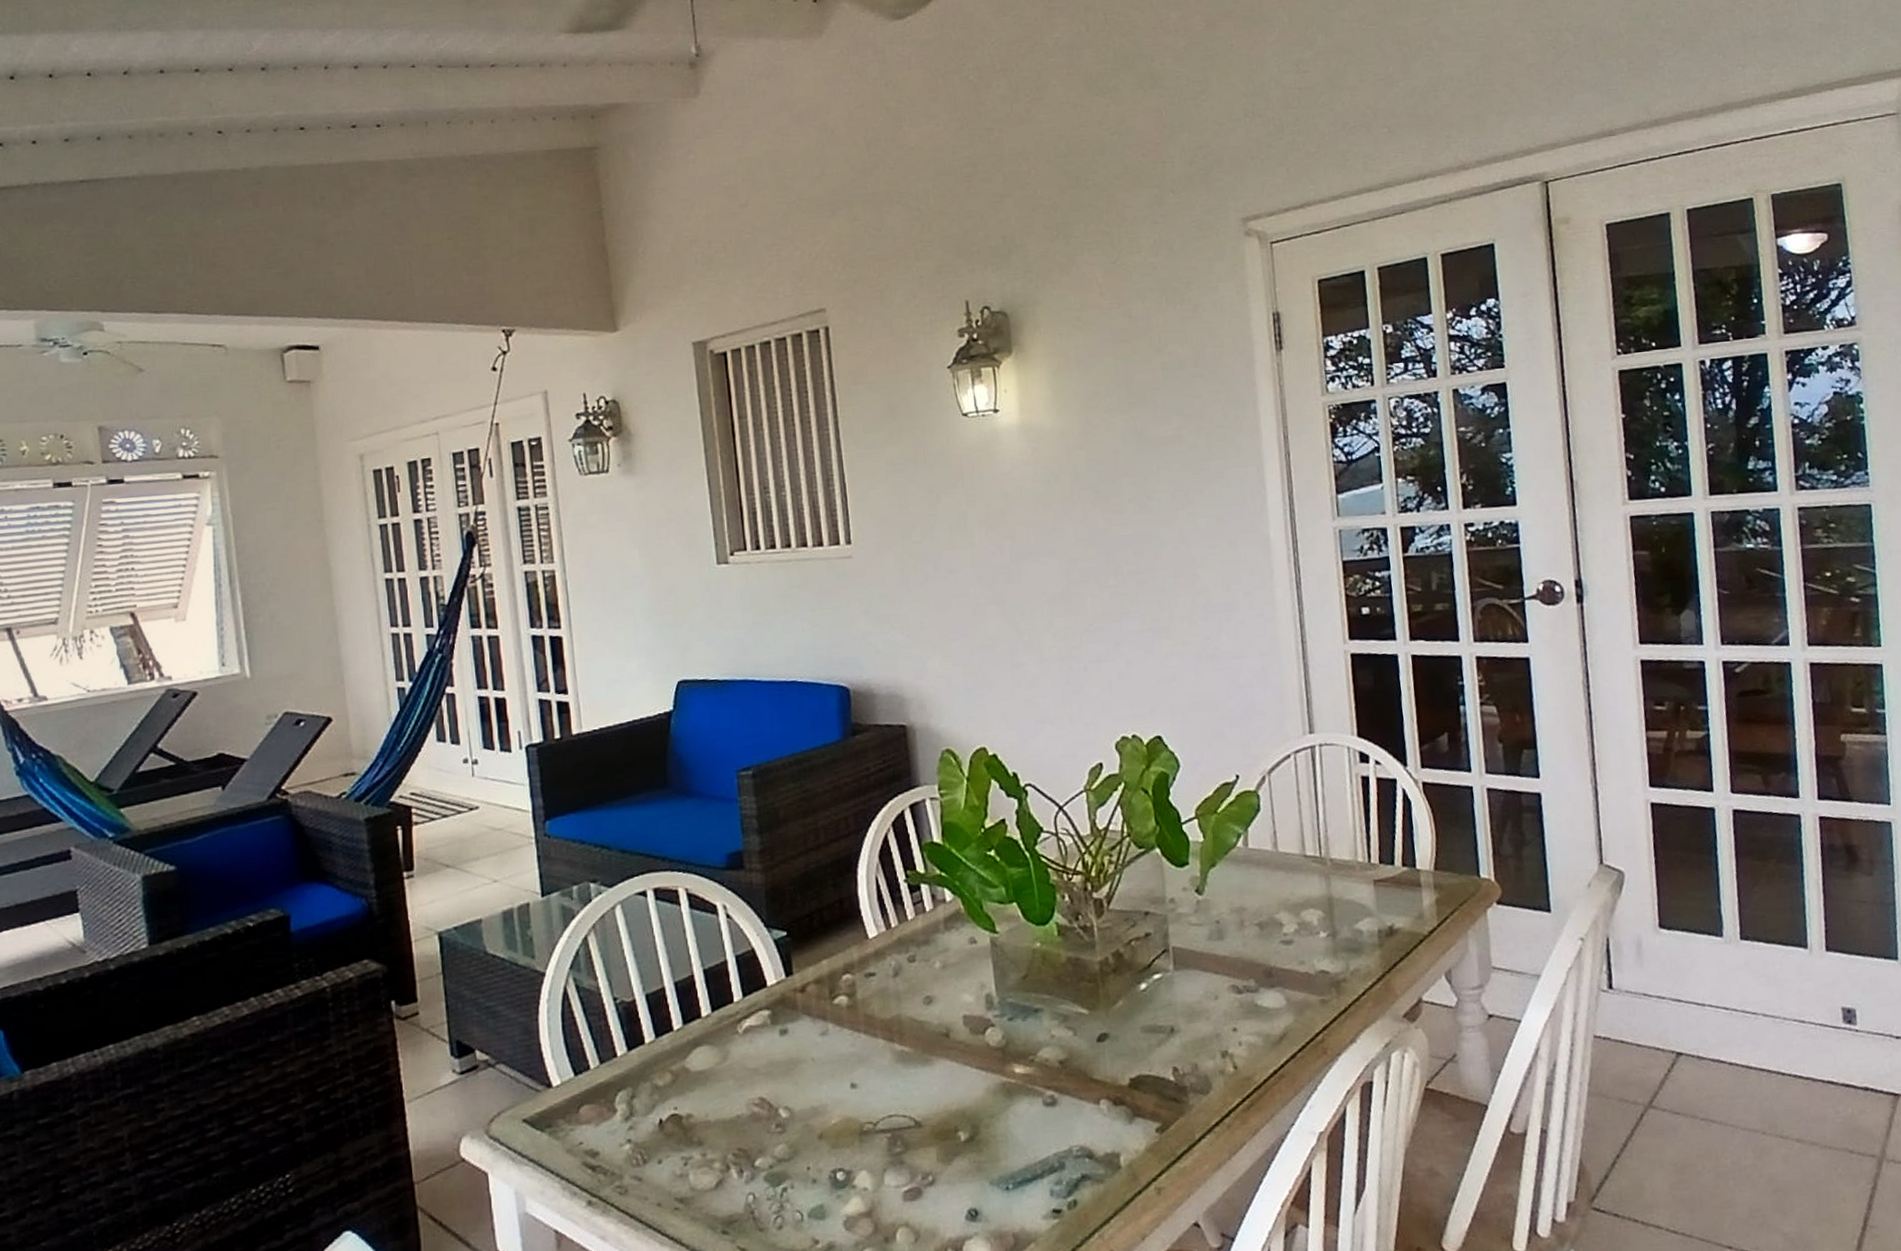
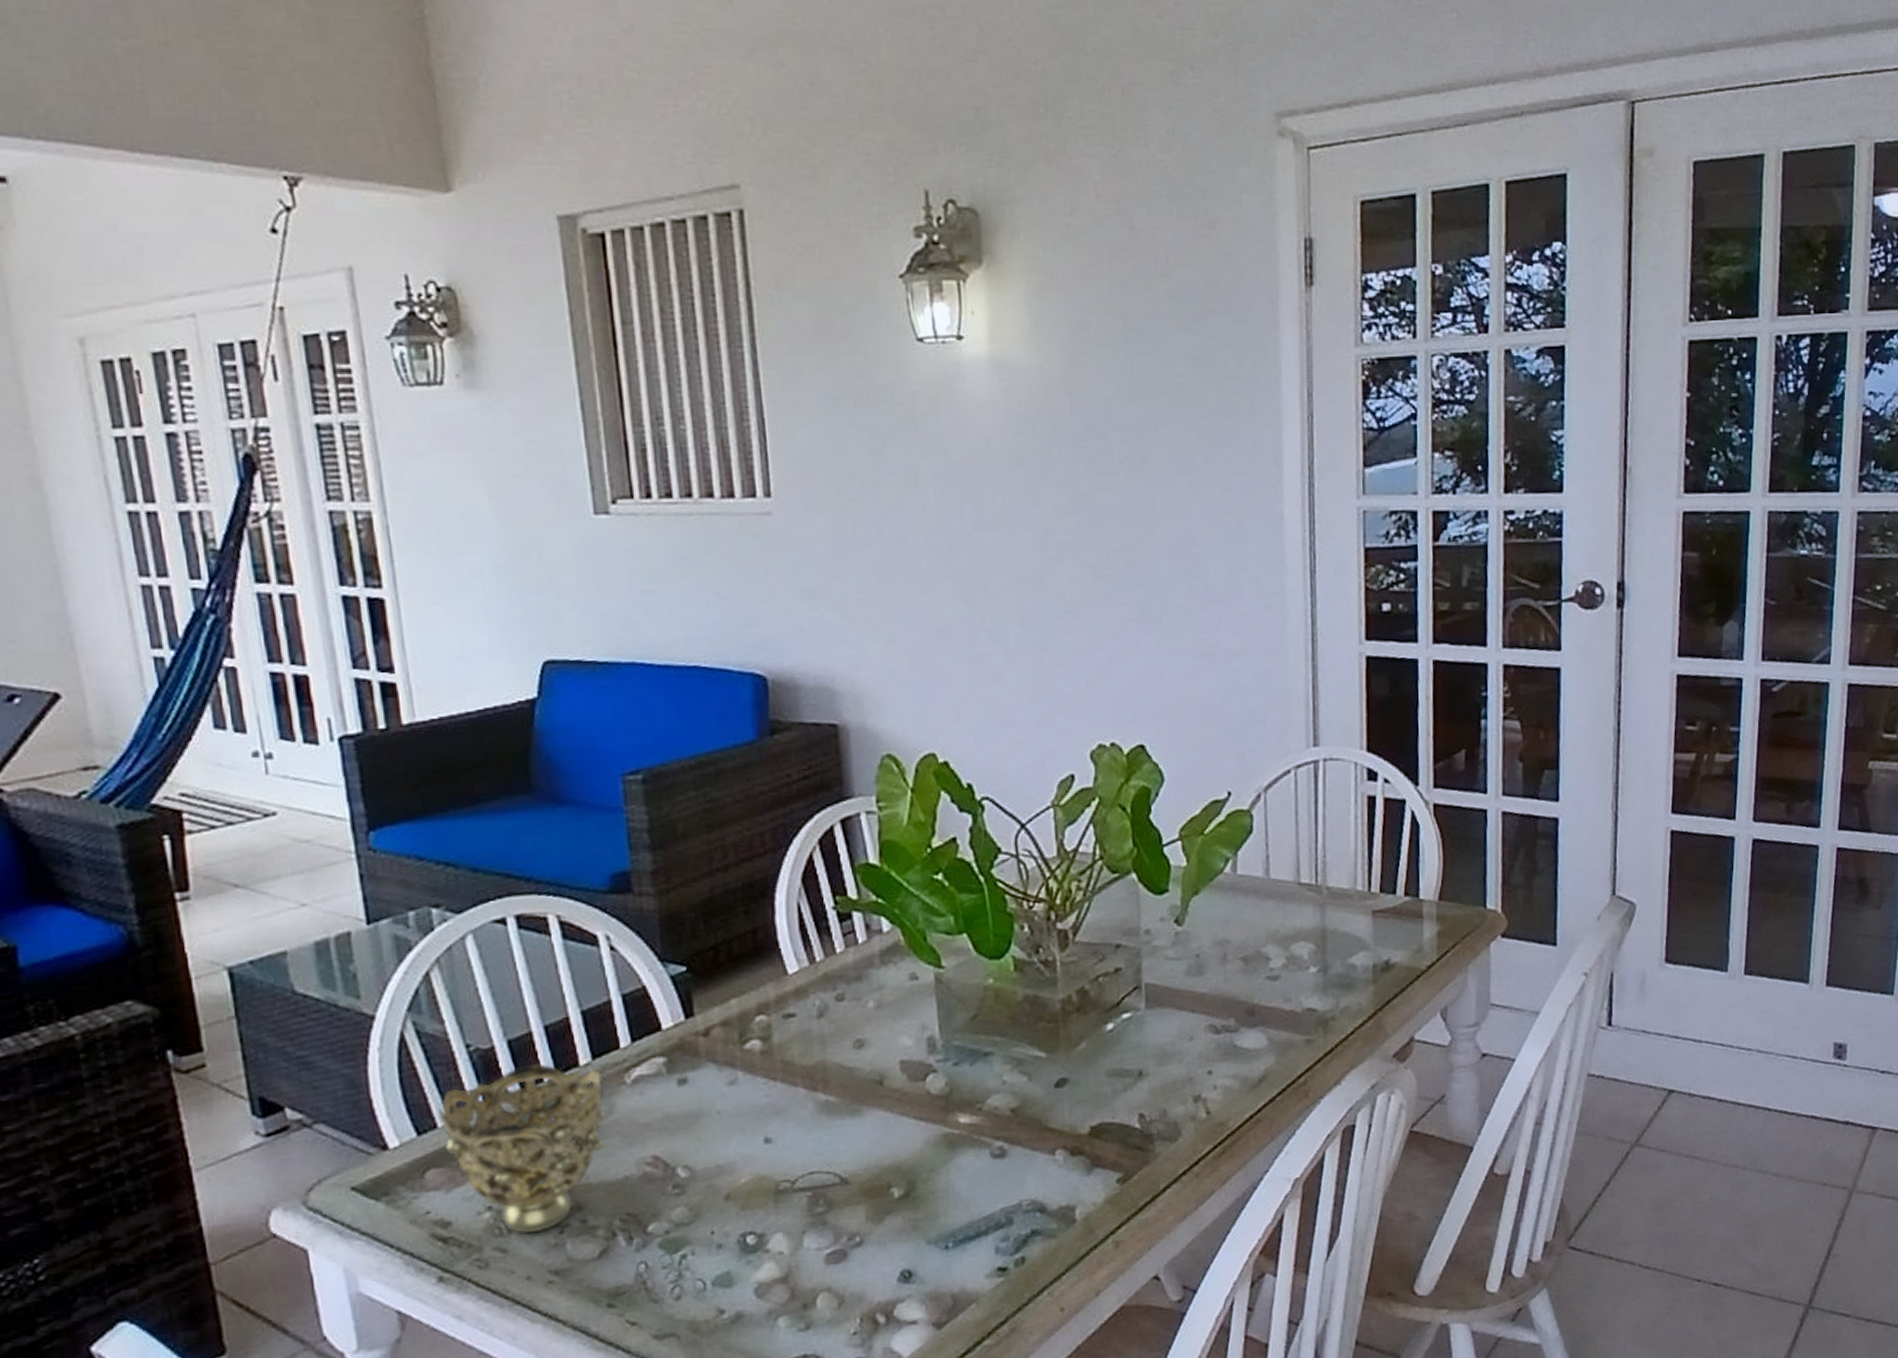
decorative bowl: none [591,1014,722,1165] -> present [439,1063,606,1234]

